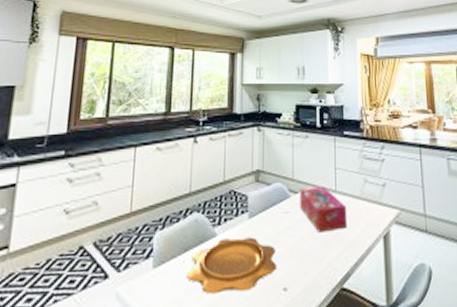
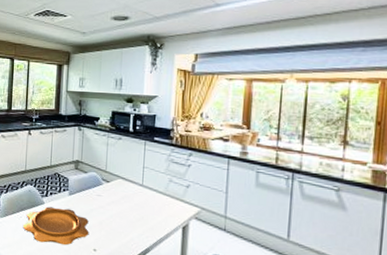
tissue box: present [300,186,348,233] -> none [110,179,151,216]

